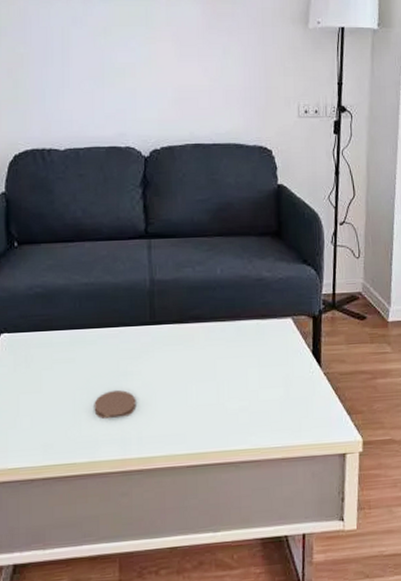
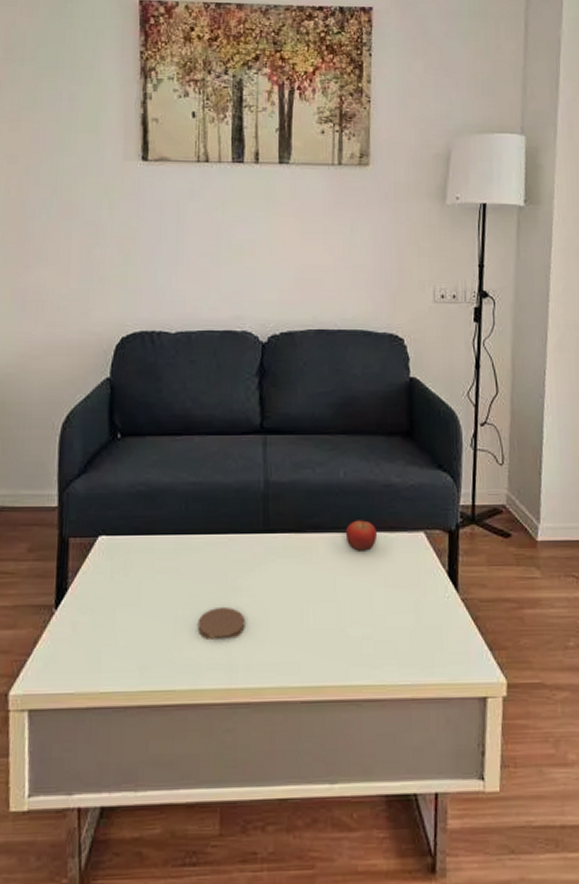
fruit: none [223,309,251,337] -> present [345,518,378,551]

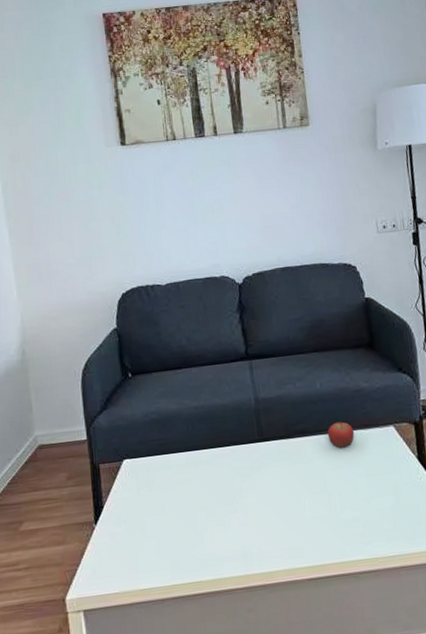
coaster: present [197,608,245,641] -> none [213,507,254,537]

